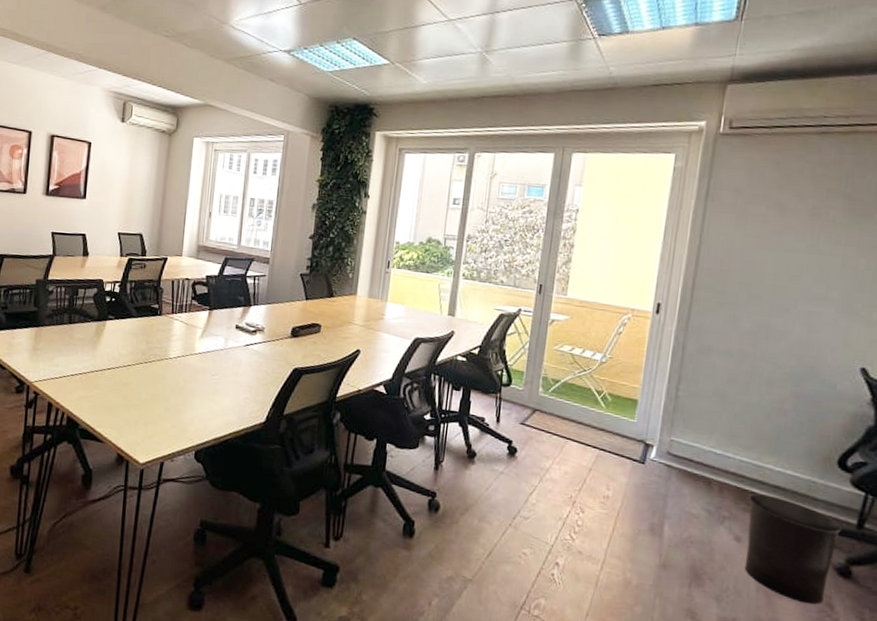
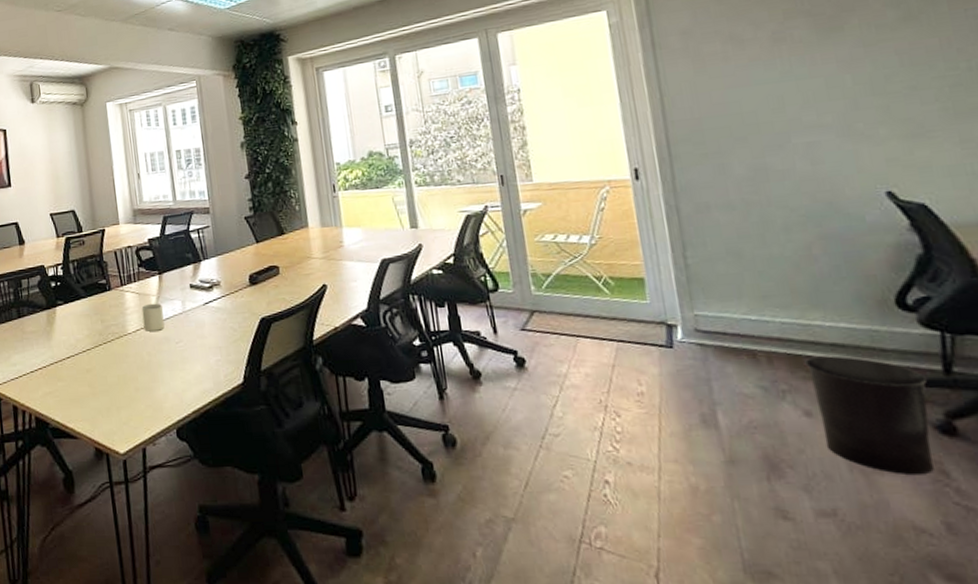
mug: none [185,335,206,361] -> present [141,303,165,332]

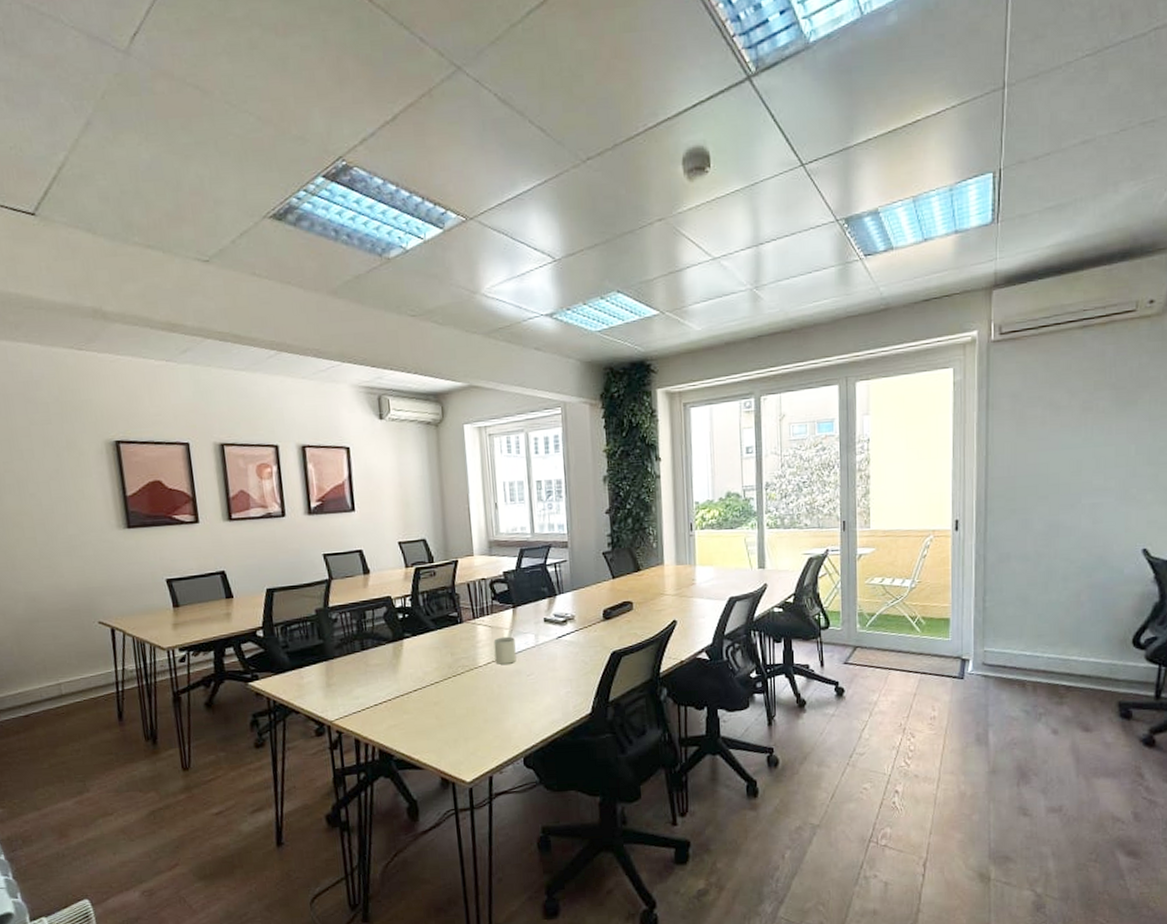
waste bin: present [805,356,934,474] -> none [1060,685,1143,777]

